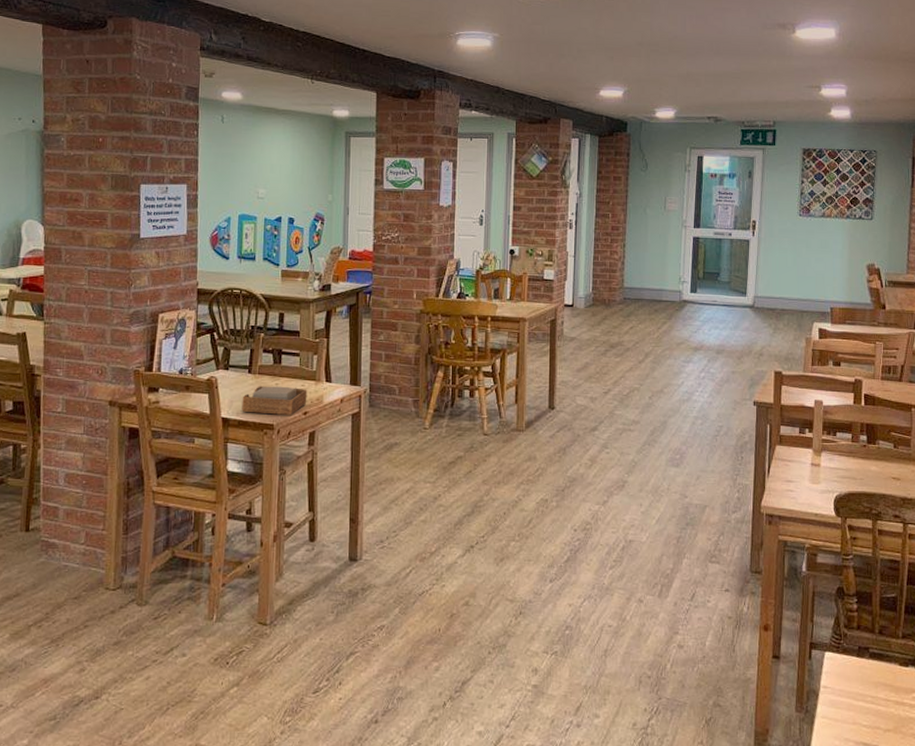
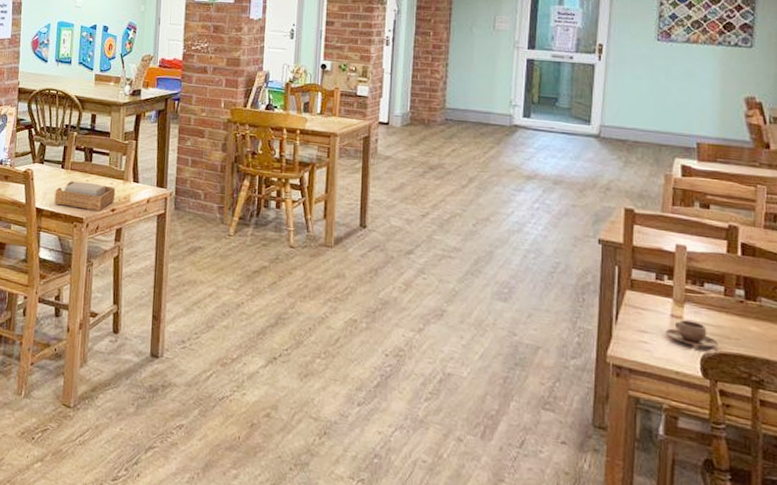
teacup: none [807,467,847,489] -> present [665,320,718,348]

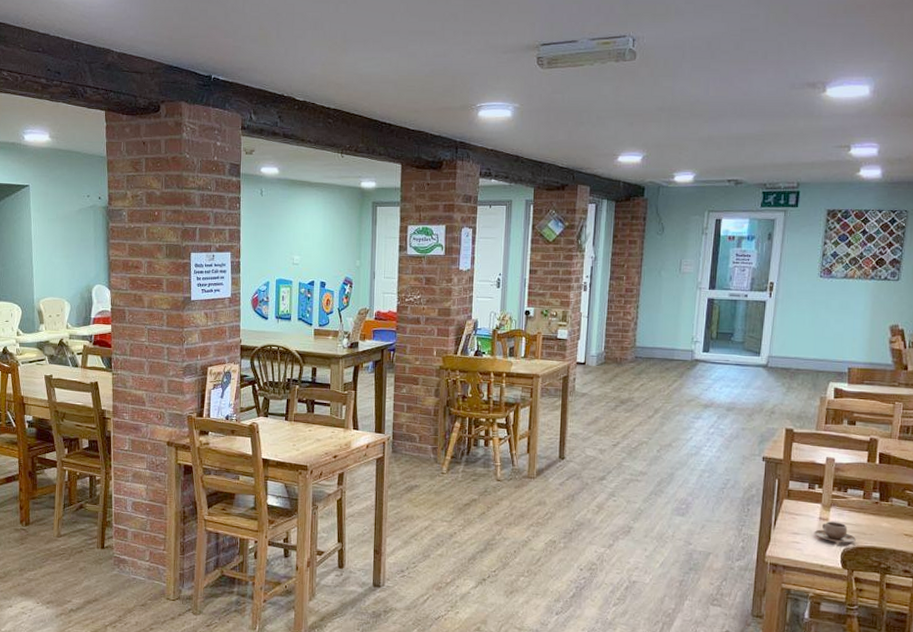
napkin holder: present [54,181,116,212] -> none [279,431,337,459]

